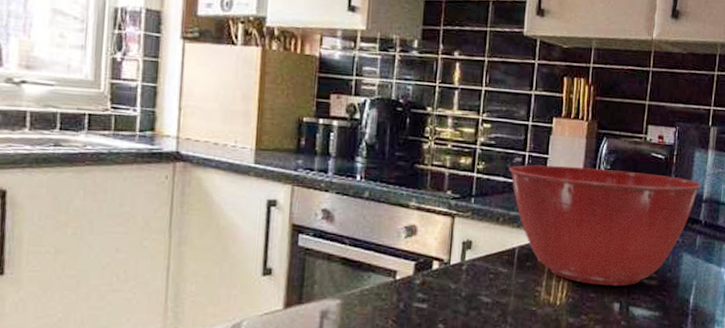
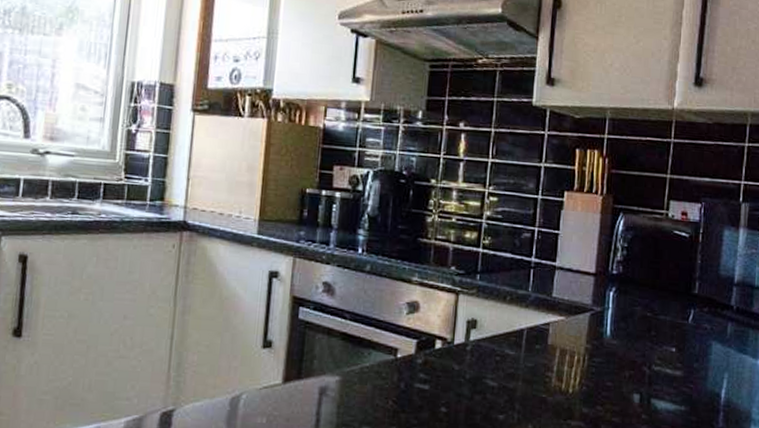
mixing bowl: present [509,164,702,286] -> none [517,240,732,376]

